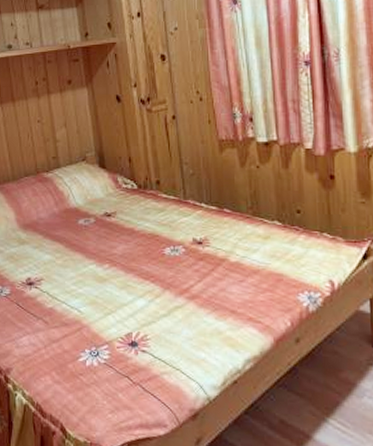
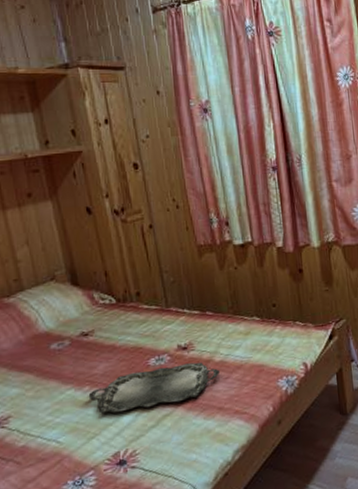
serving tray: none [107,258,234,297] -> present [88,362,219,414]

